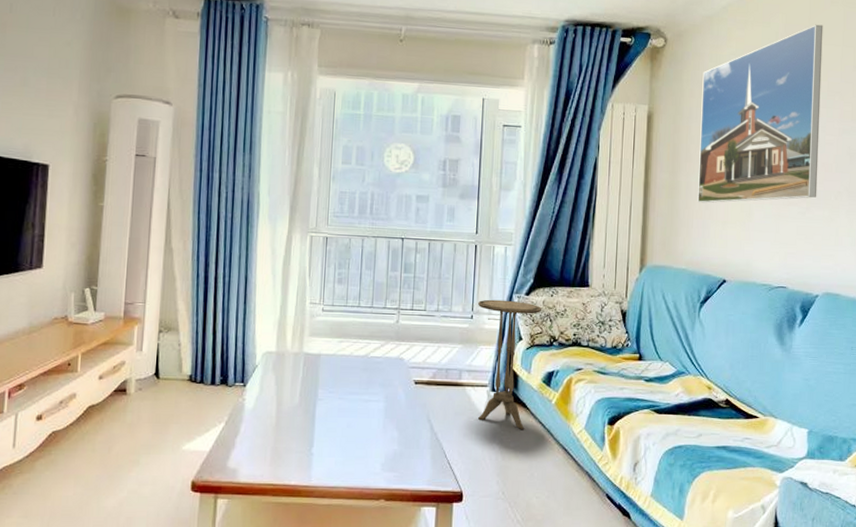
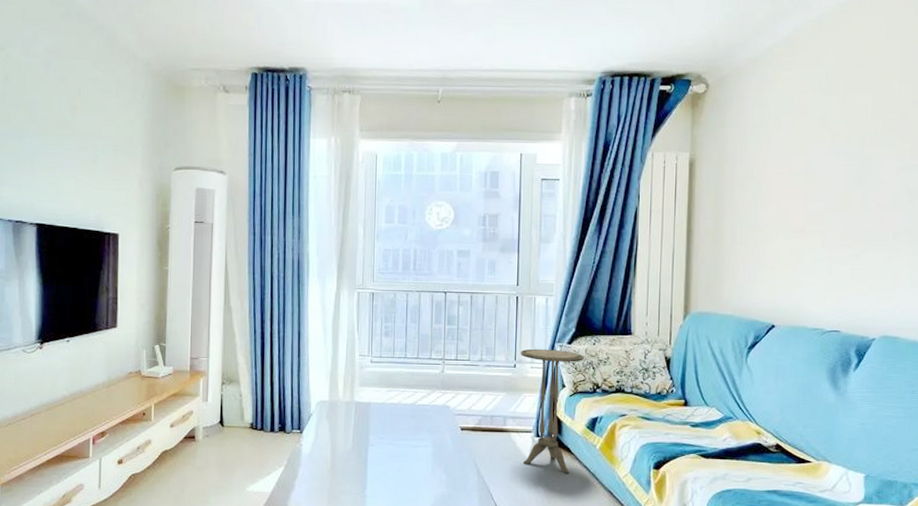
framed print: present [697,24,823,203] -> none [743,60,878,249]

